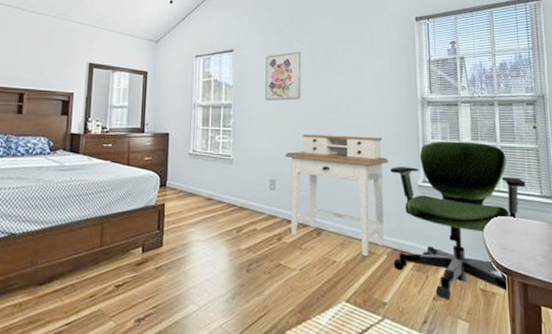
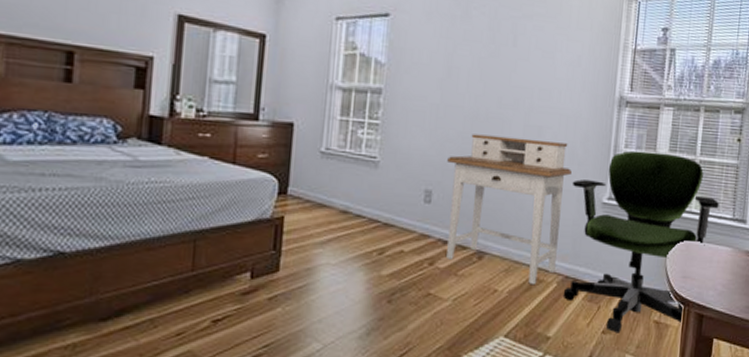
wall art: present [265,51,301,101] -> none [427,23,480,89]

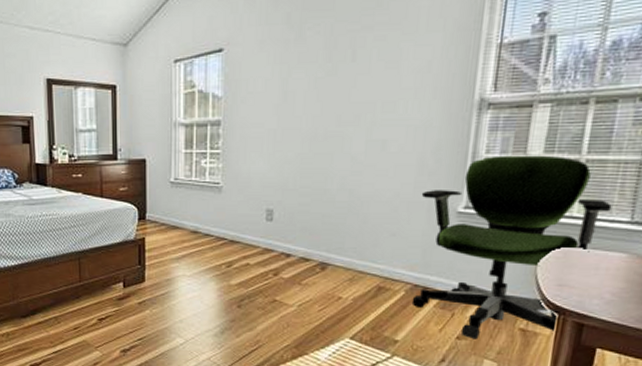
desk: present [446,134,572,284] -> none [287,153,421,292]

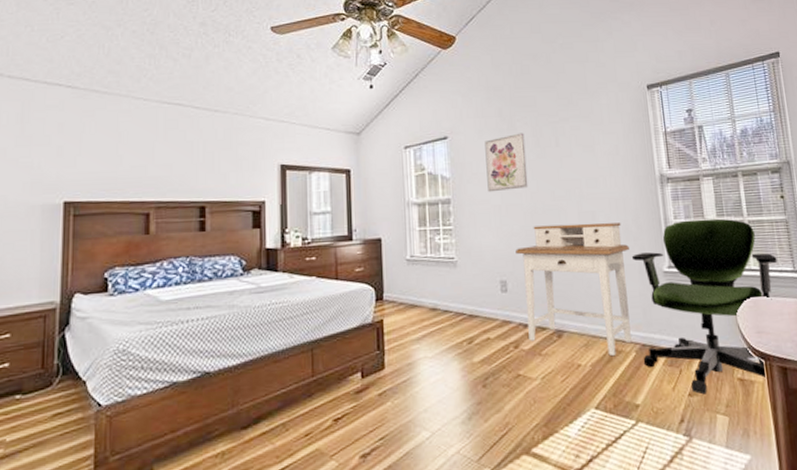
wall art: none [263,44,315,115] -> present [485,133,528,193]
desk: none [287,153,421,292] -> present [515,223,632,355]

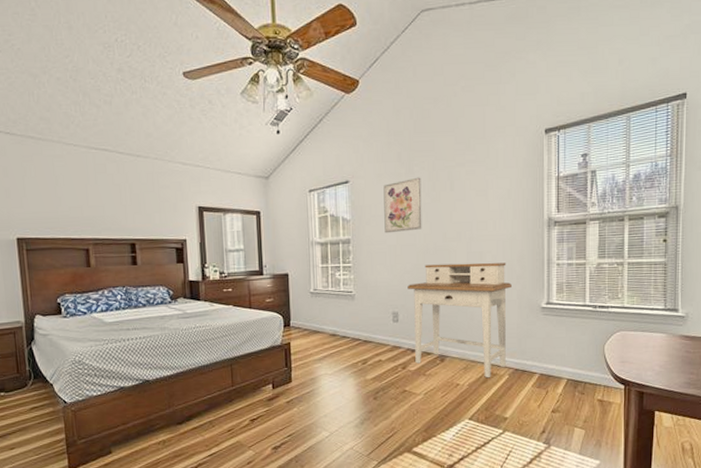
office chair: present [631,218,777,395] -> none [513,260,650,412]

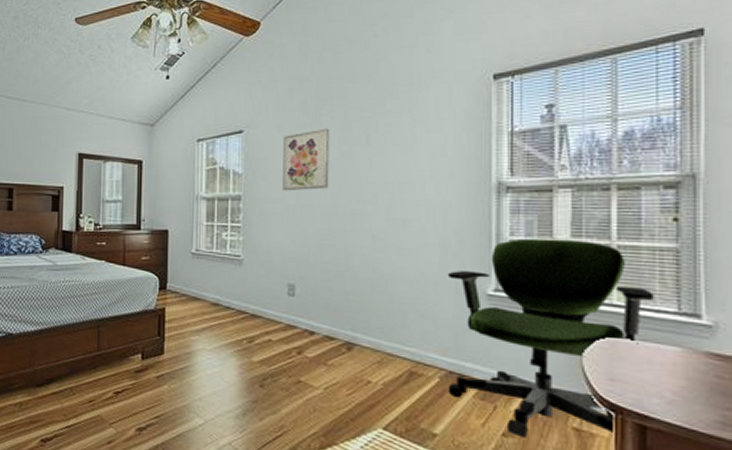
desk: present [407,262,512,377] -> none [308,230,445,378]
office chair: none [513,260,650,412] -> present [447,238,654,438]

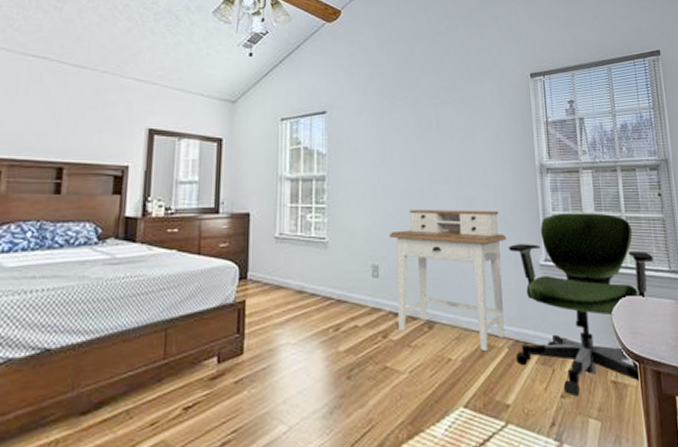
wall art: present [283,128,330,191] -> none [364,112,406,172]
desk: none [308,230,445,378] -> present [390,210,506,350]

